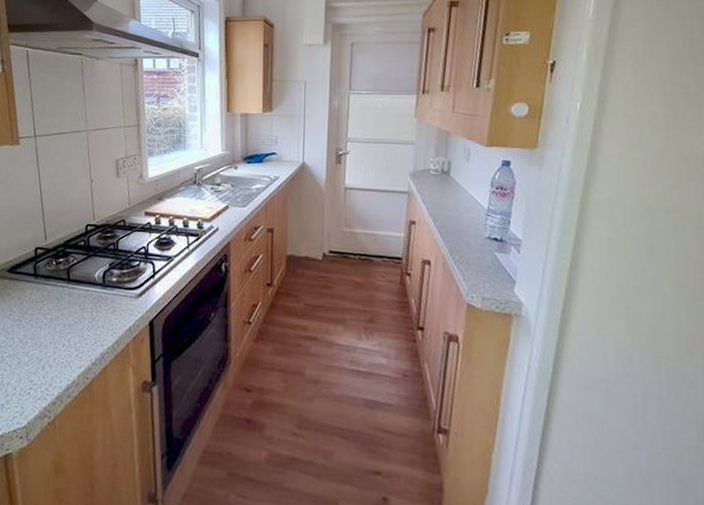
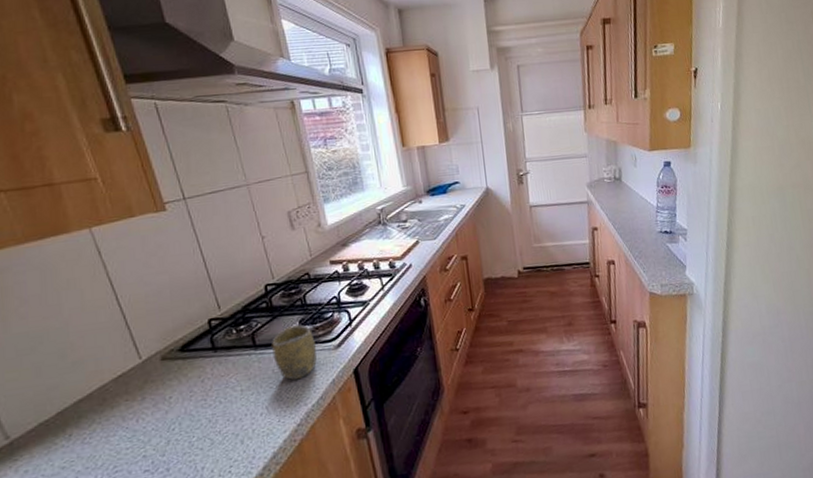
cup: none [82,268,121,320] -> present [272,325,317,381]

